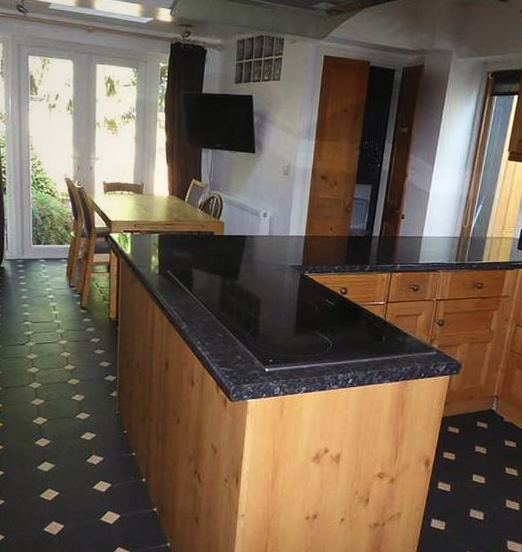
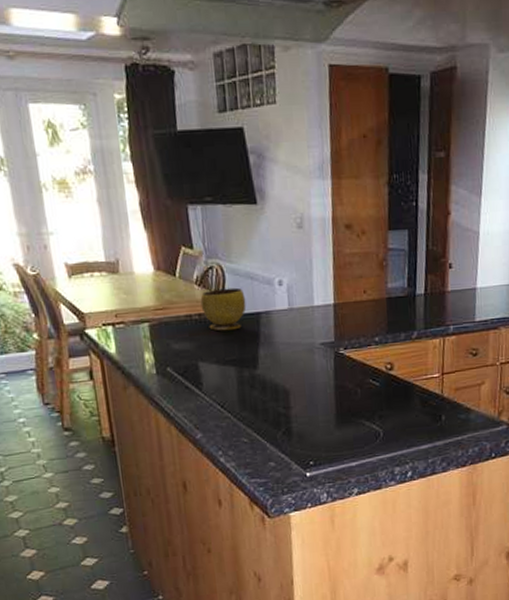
bowl: none [201,214,236,247] -> present [200,287,247,331]

